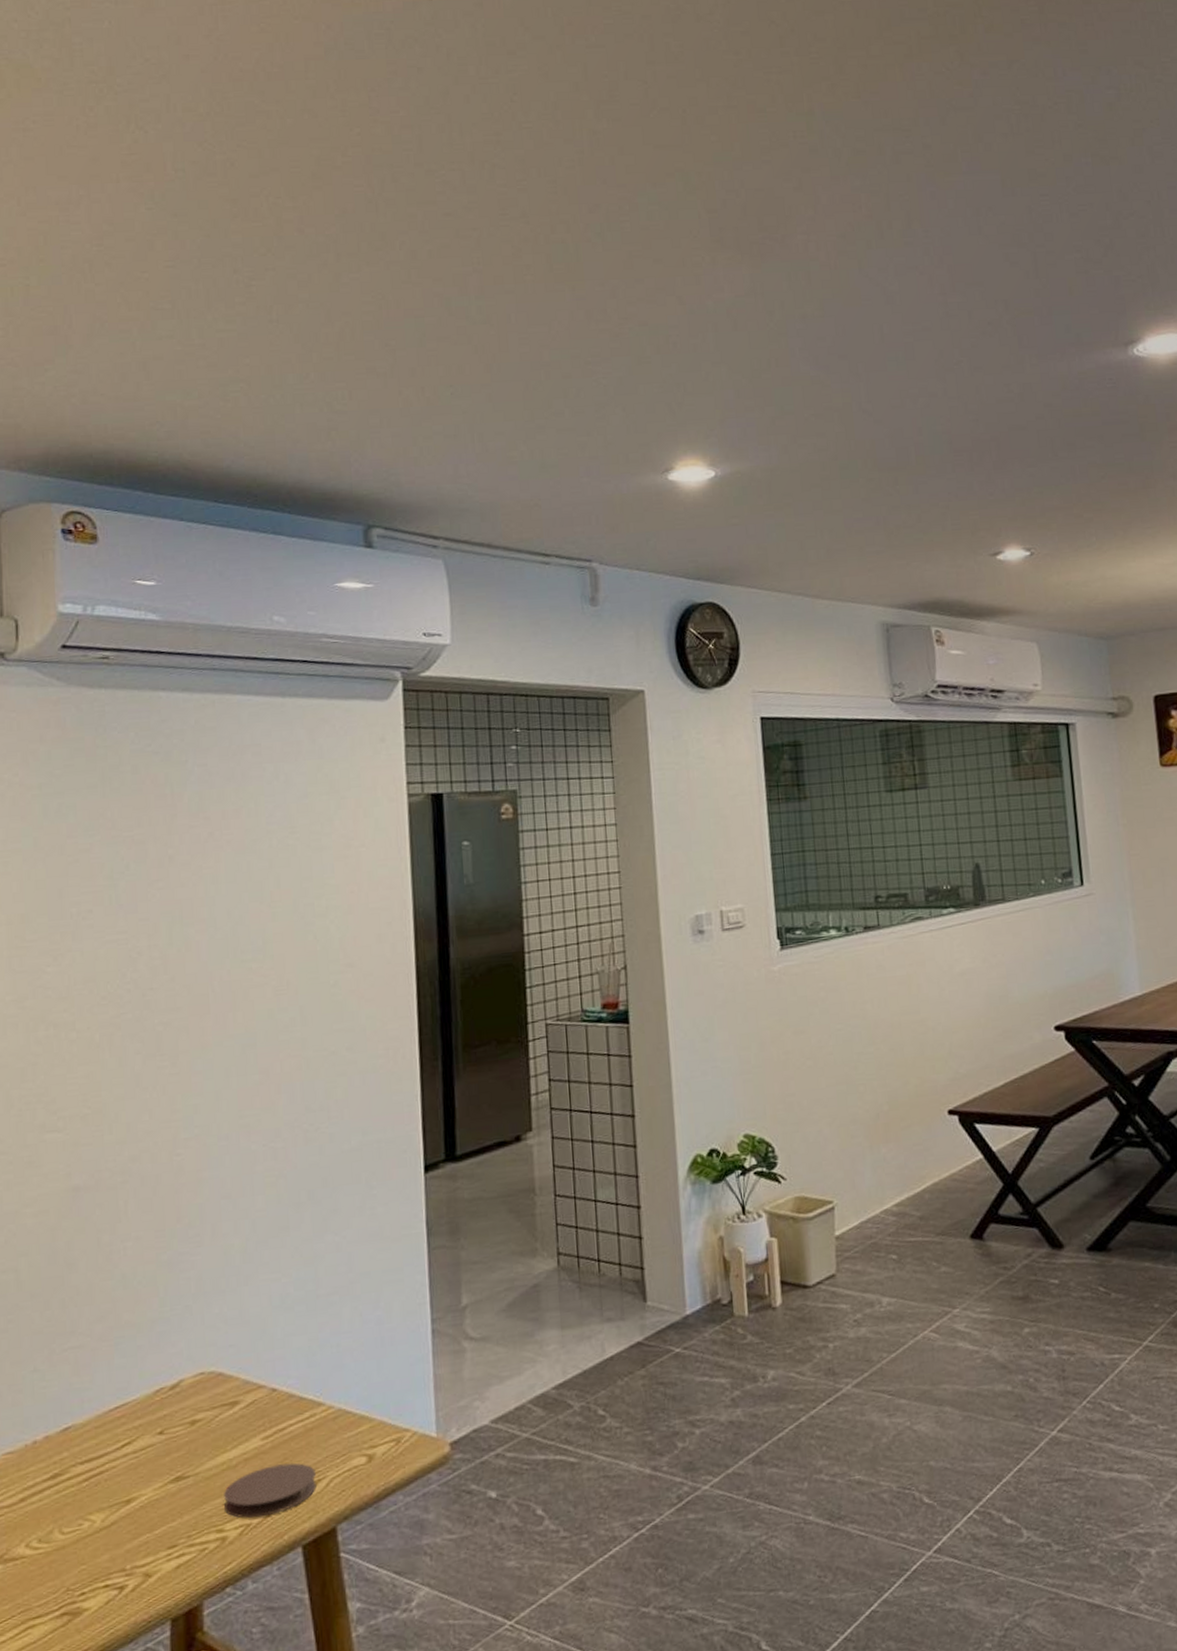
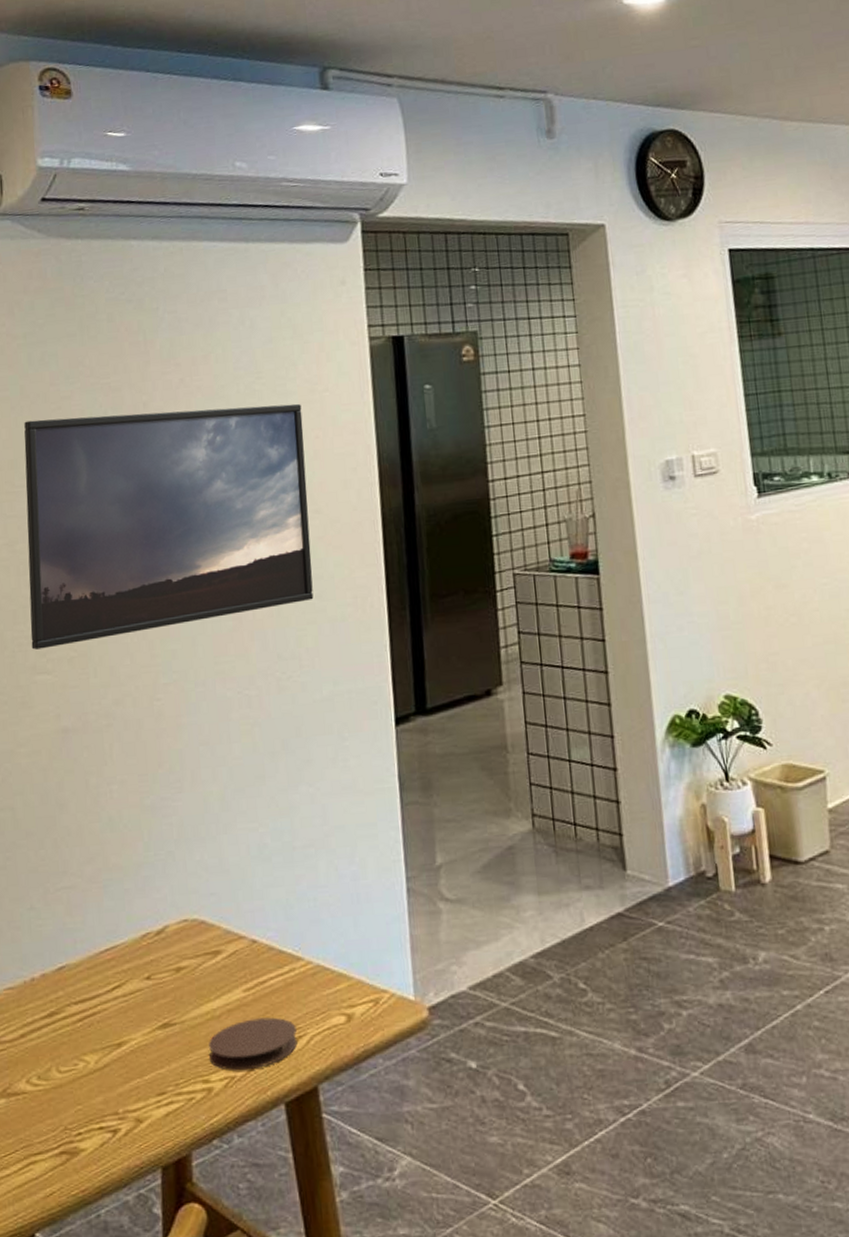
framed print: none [37,858,344,1108] -> present [24,403,314,650]

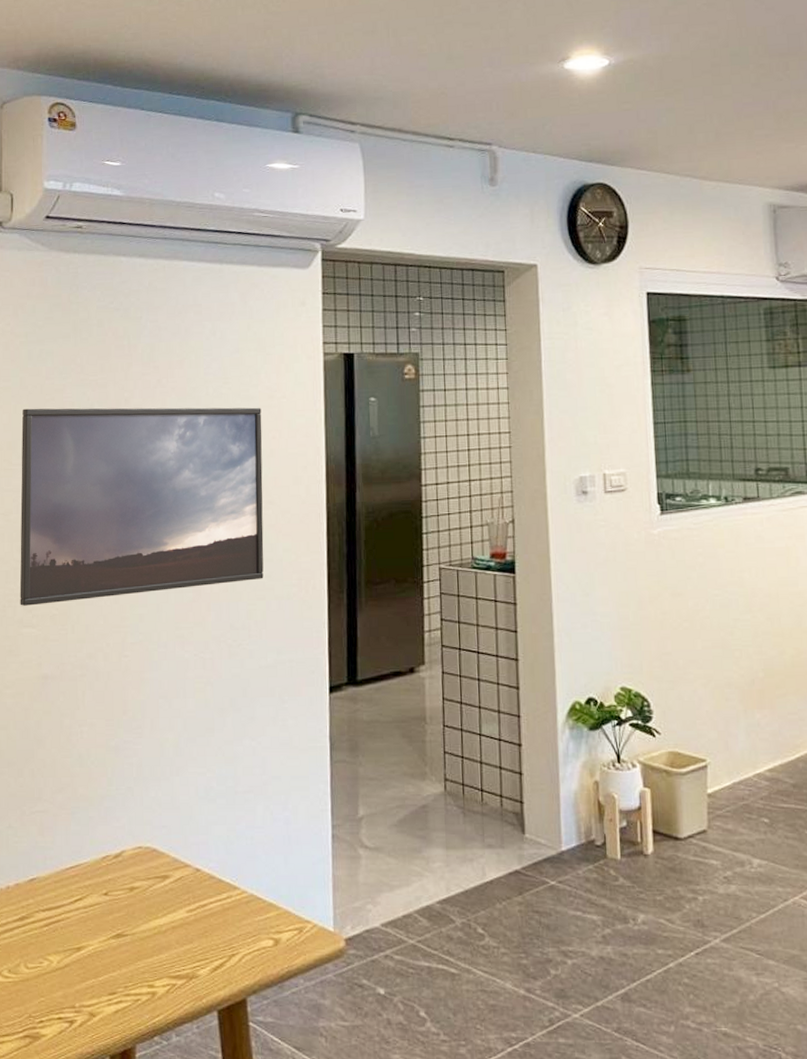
coaster: present [208,1017,298,1071] -> none [154,936,231,980]

